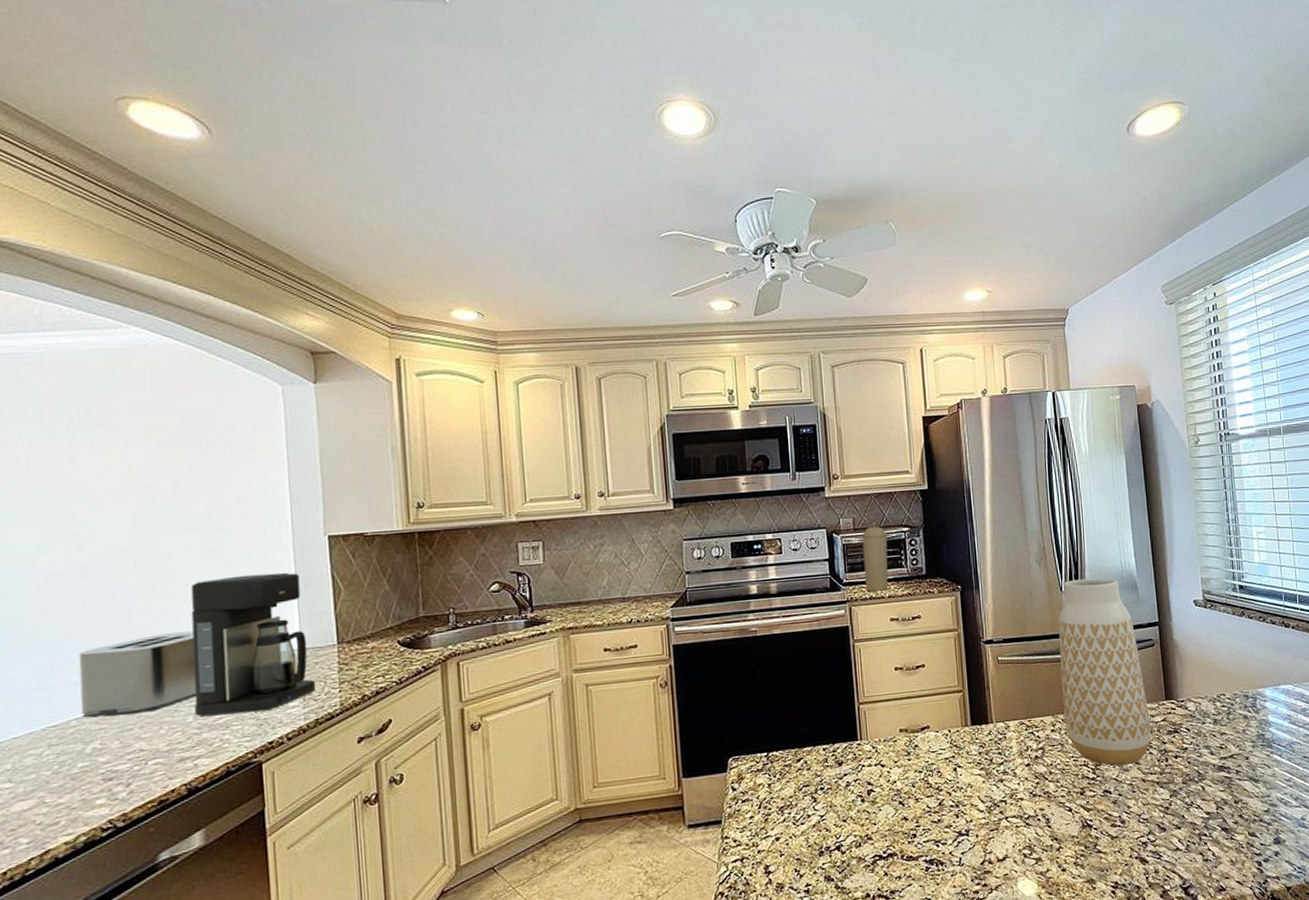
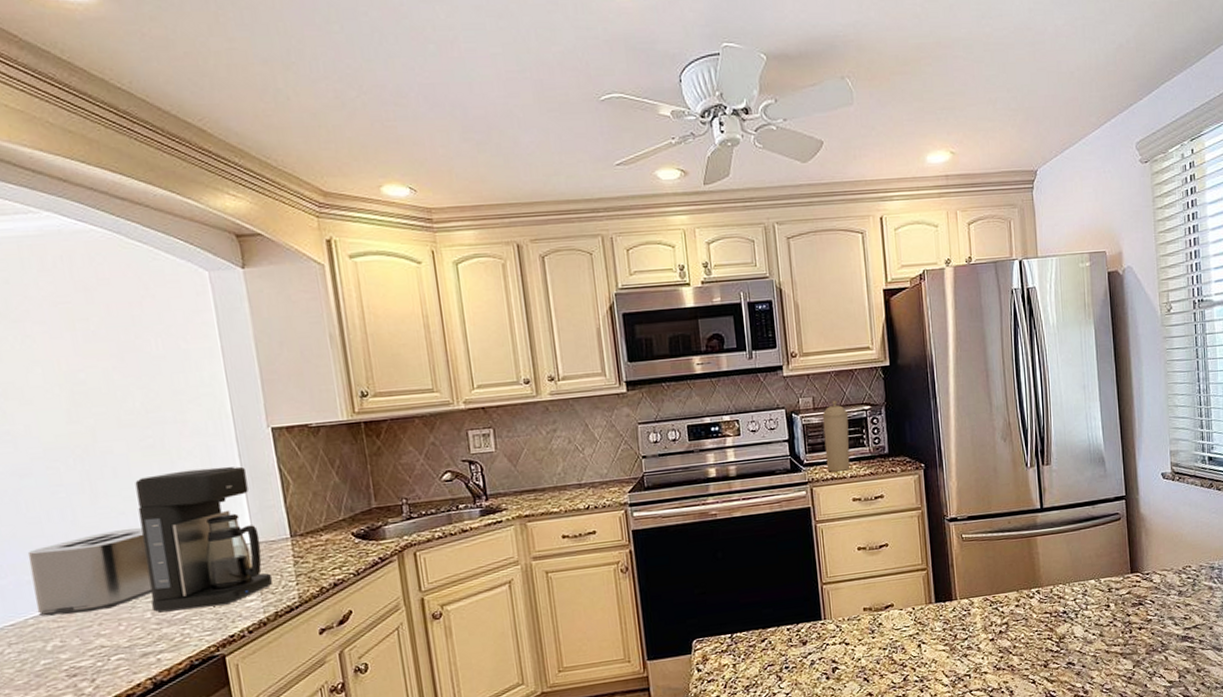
vase: present [1058,578,1151,766] -> none [1023,453,1116,639]

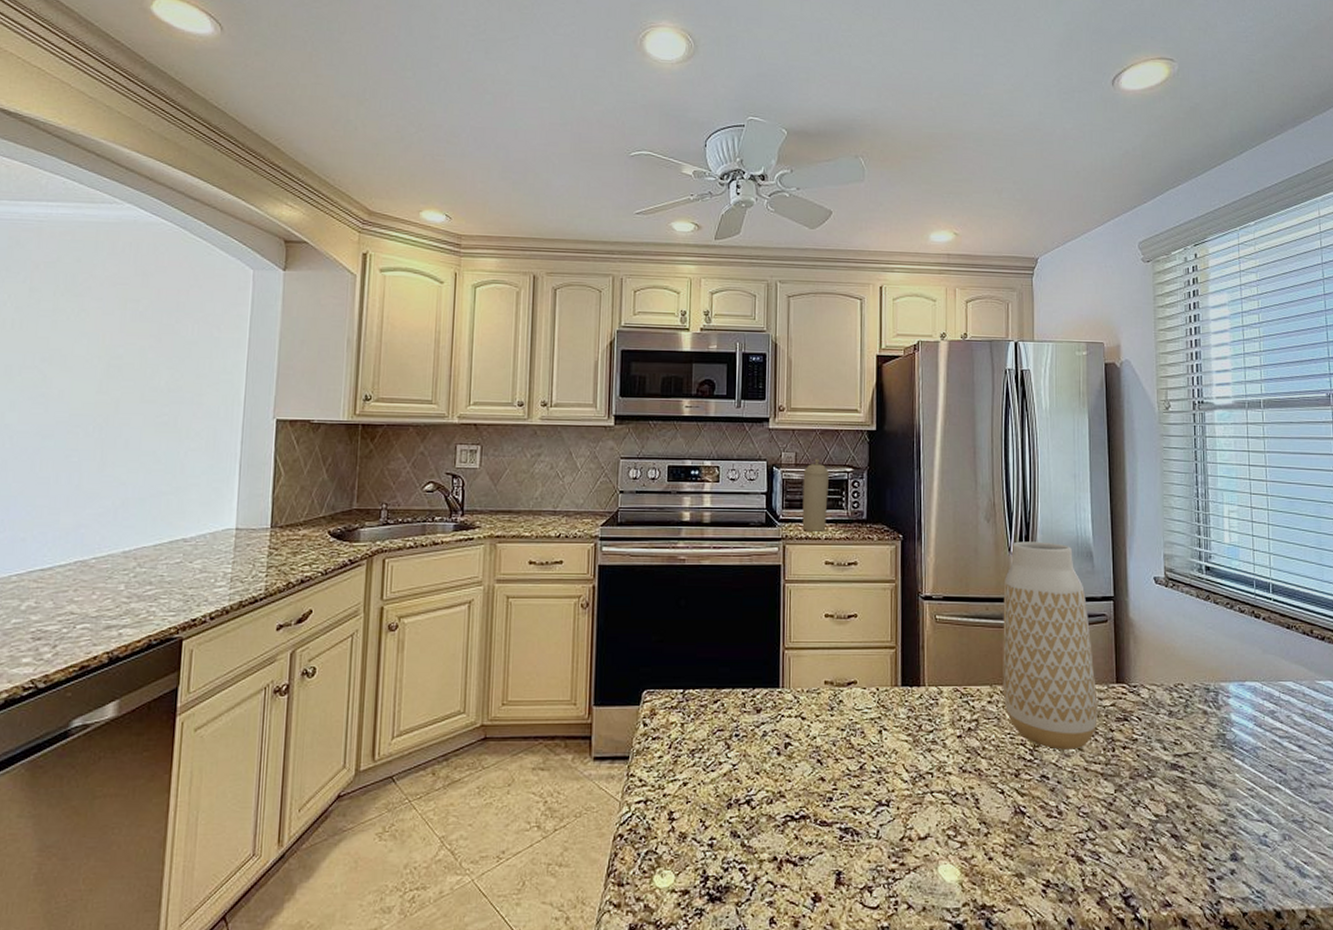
toaster: present [27,528,153,616] -> none [22,500,139,576]
coffee maker: present [135,466,272,612] -> none [128,450,244,587]
vase: none [1023,453,1116,639] -> present [1003,541,1098,750]

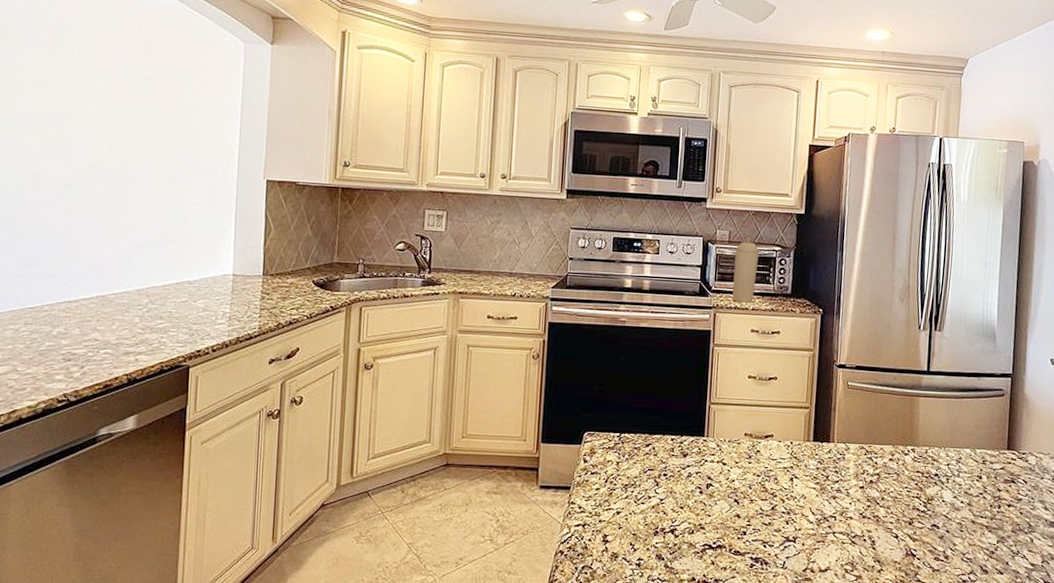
vase: present [1003,541,1098,750] -> none [903,320,989,505]

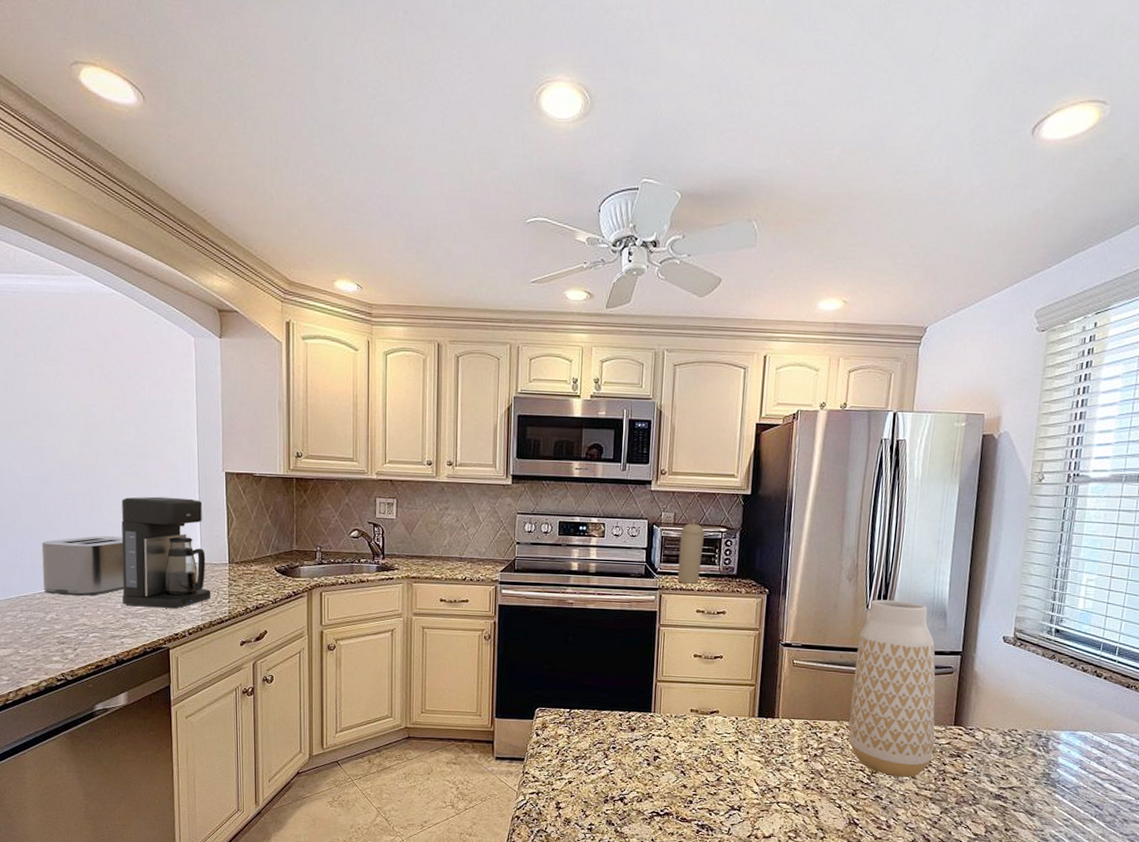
toaster: none [52,244,149,309] -> present [41,536,125,596]
coffee maker: none [142,203,240,323] -> present [121,496,210,609]
vase: none [903,320,989,505] -> present [848,599,936,778]

